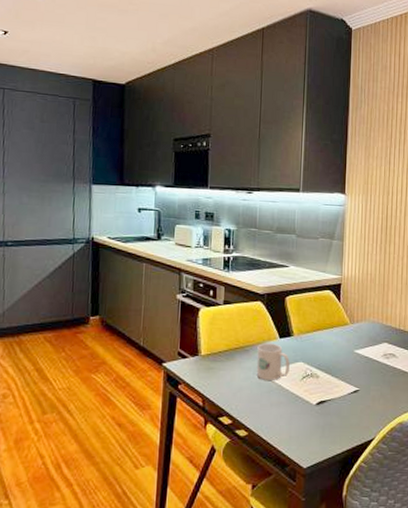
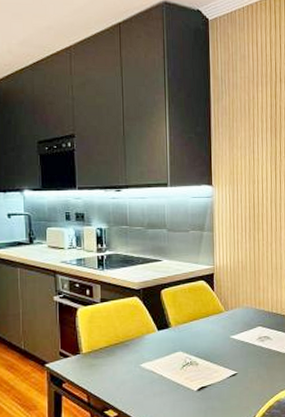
mug: present [256,343,290,380] -> none [137,336,169,372]

